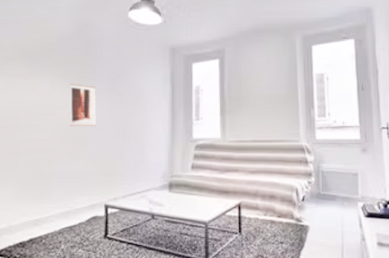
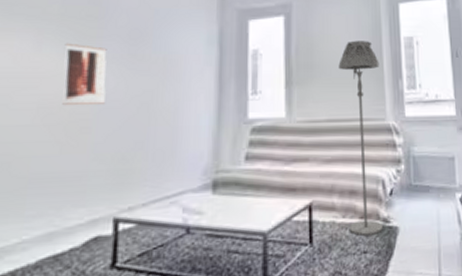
floor lamp: none [261,78,296,231] -> present [338,40,383,237]

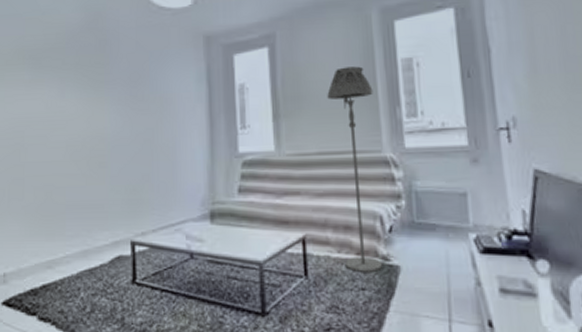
wall art: present [62,42,107,106] -> none [81,88,116,144]

